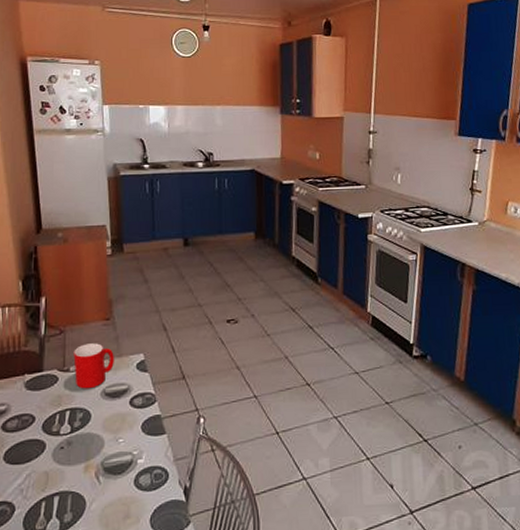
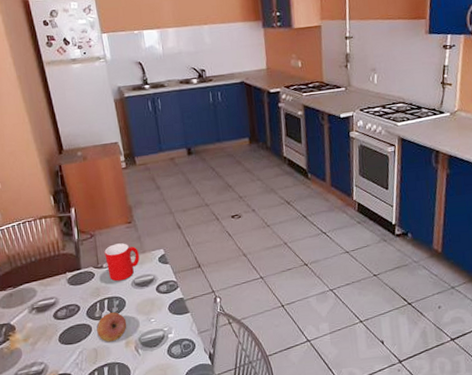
fruit: none [51,427,89,465] -> present [96,312,127,342]

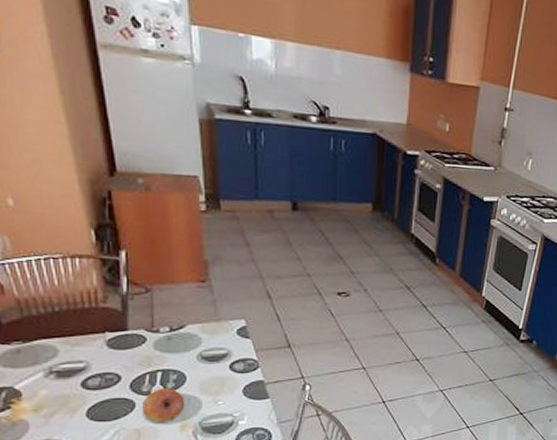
cup: present [104,243,140,282] -> none [163,305,211,351]

